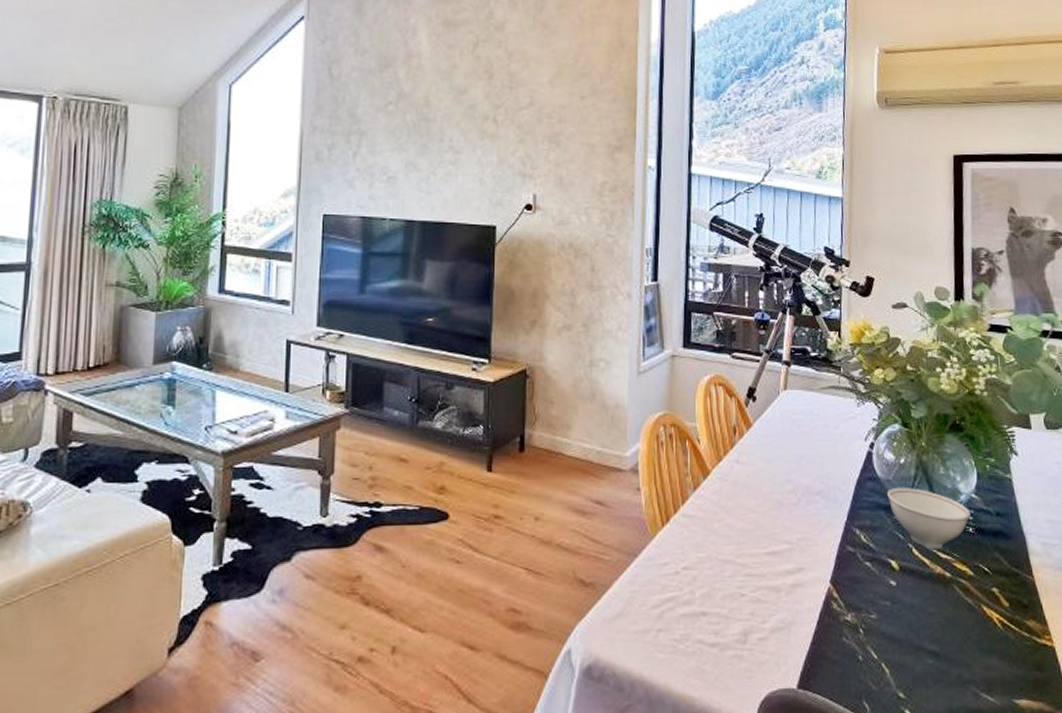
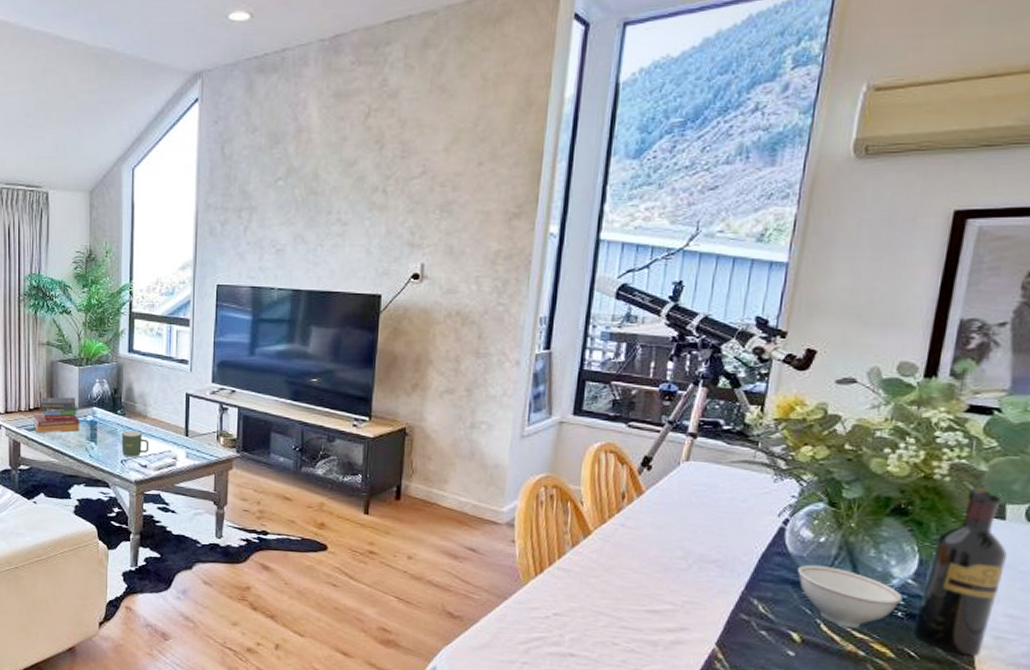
books: none [91,350,154,399] -> present [32,397,80,434]
mug: none [206,388,242,422] -> present [121,430,150,458]
wine bottle: none [983,400,1039,565] -> present [912,487,1008,656]

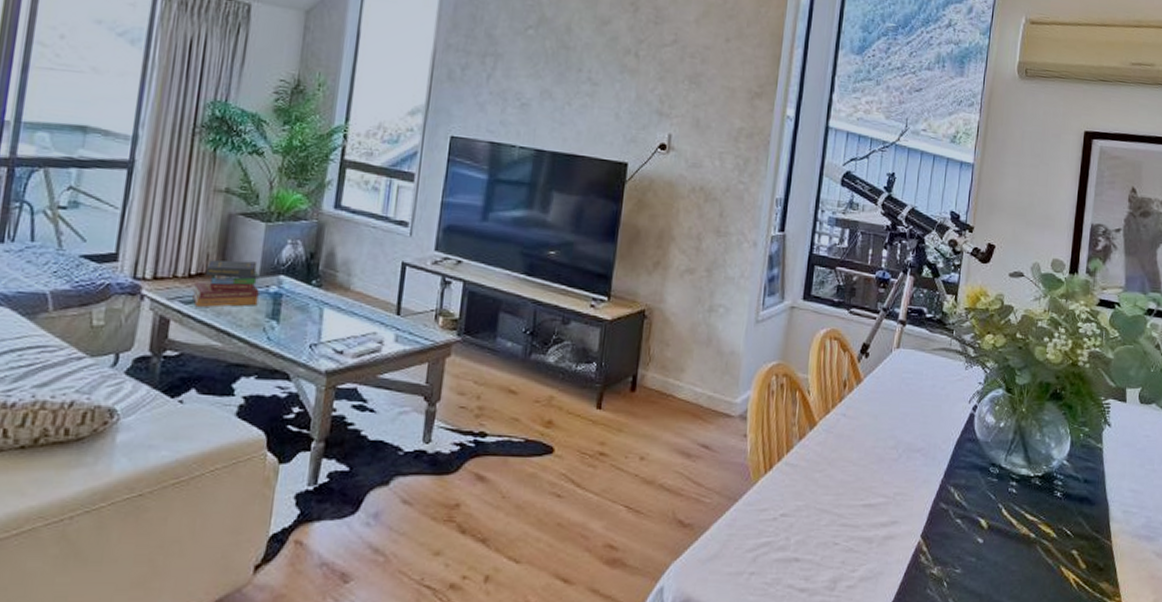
mug: present [121,430,150,458] -> none [312,306,350,341]
bowl: present [797,565,903,629] -> none [984,450,1060,512]
wine bottle: present [912,487,1008,656] -> none [1068,373,1129,531]

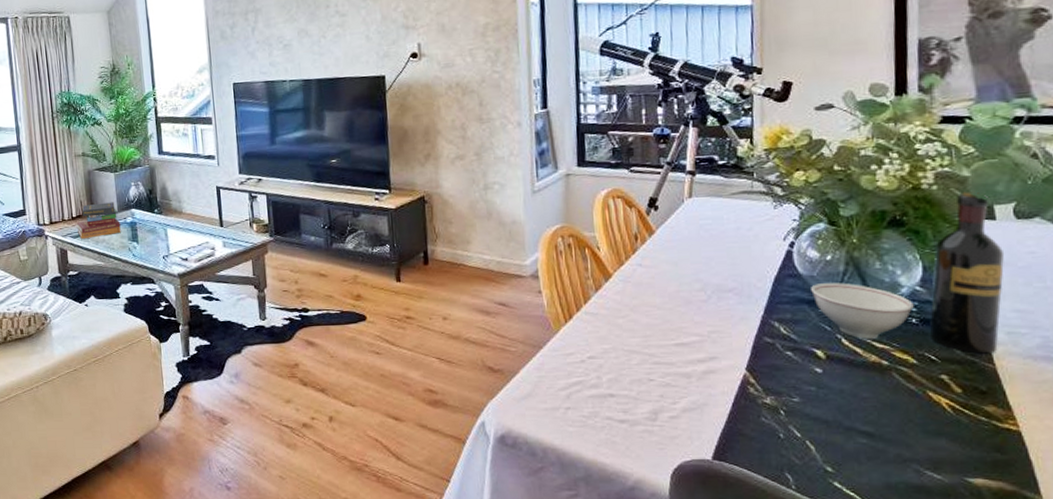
bowl: none [984,450,1060,512] -> present [811,282,914,340]
wine bottle: none [1068,373,1129,531] -> present [929,191,1005,354]

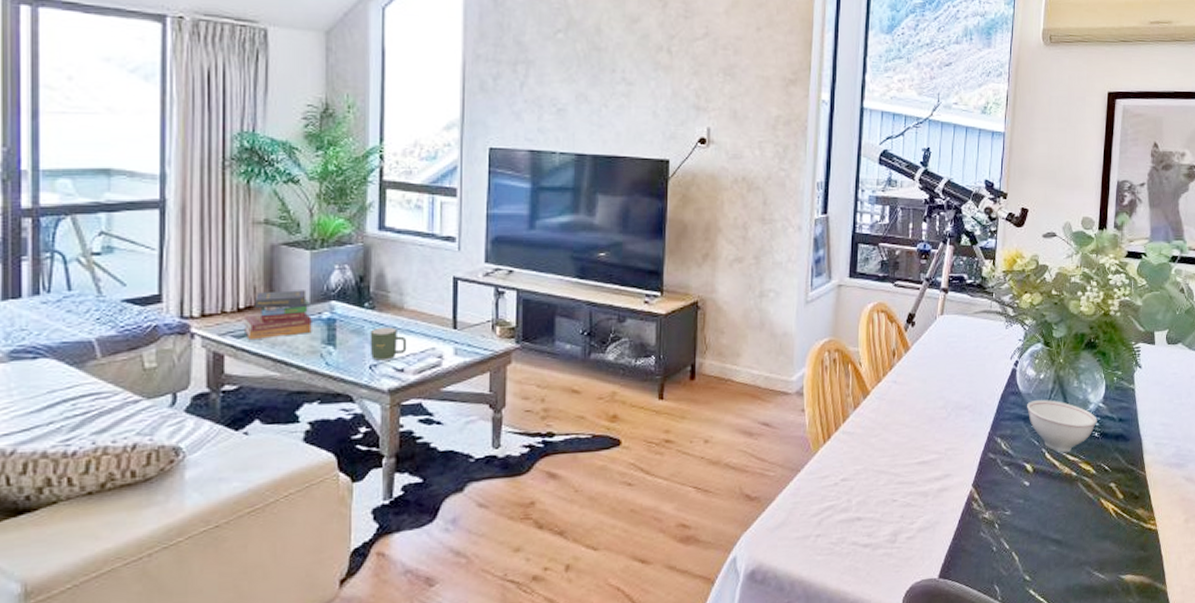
mug: none [160,227,188,253] -> present [370,327,407,361]
wine bottle: present [929,191,1005,354] -> none [1105,319,1159,463]

